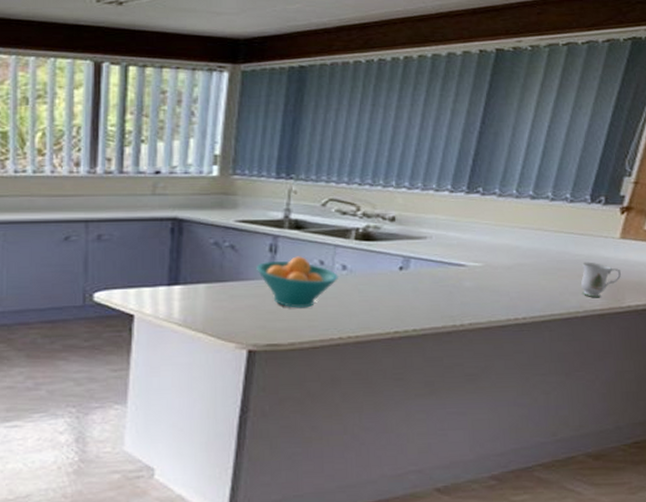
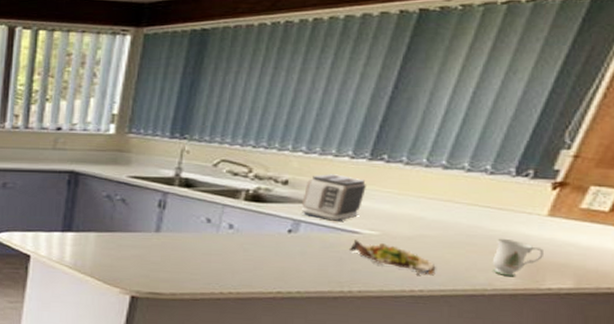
fruit bowl: present [255,256,338,308] -> none [143,213,224,262]
toaster: none [410,208,467,255] -> present [302,174,366,221]
salad plate: none [456,272,534,303] -> present [348,240,434,275]

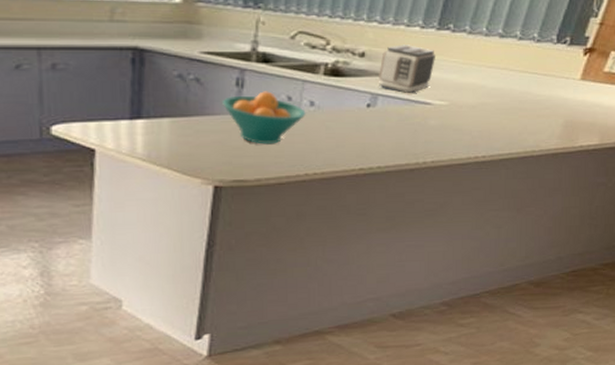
fruit bowl: none [143,213,224,262] -> present [221,91,306,145]
salad plate: present [348,240,434,275] -> none [422,111,494,142]
mug: present [492,238,543,277] -> none [539,102,577,138]

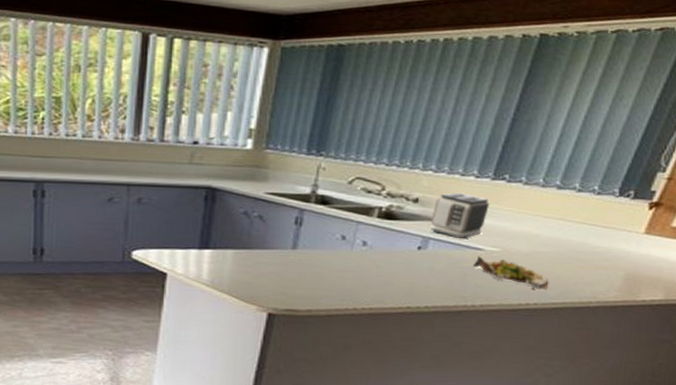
fruit bowl: present [221,91,306,145] -> none [280,230,358,279]
salad plate: none [422,111,494,142] -> present [472,256,548,290]

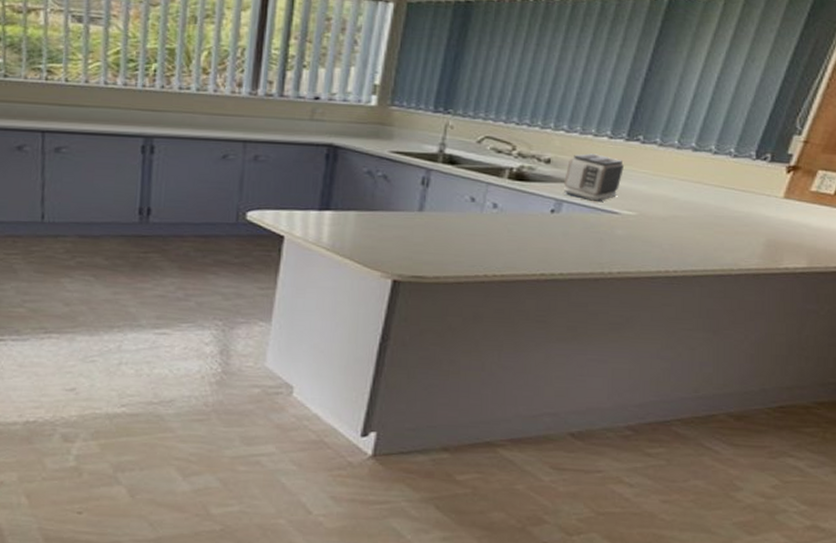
salad plate: present [472,256,548,290] -> none [608,220,687,256]

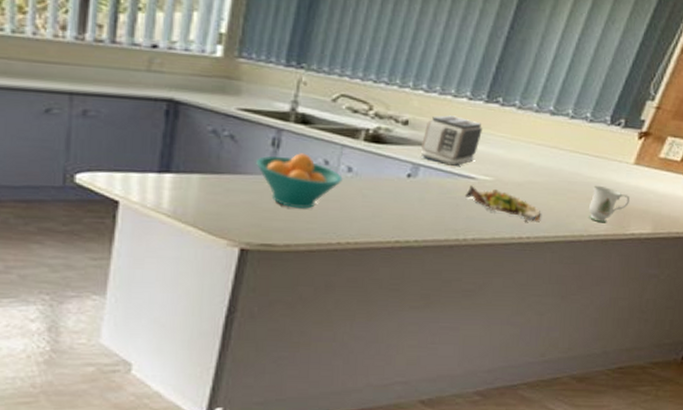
fruit bowl: none [406,191,488,243] -> present [255,153,343,209]
salad plate: none [608,220,687,256] -> present [464,185,540,222]
mug: none [737,219,781,257] -> present [588,185,630,223]

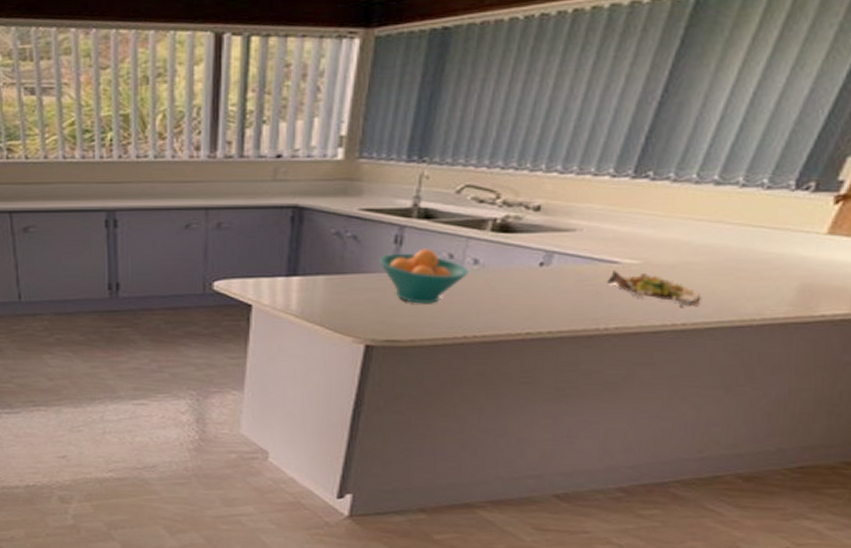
toaster: present [421,115,482,166] -> none [555,196,628,250]
mug: present [588,185,630,223] -> none [762,261,820,305]

